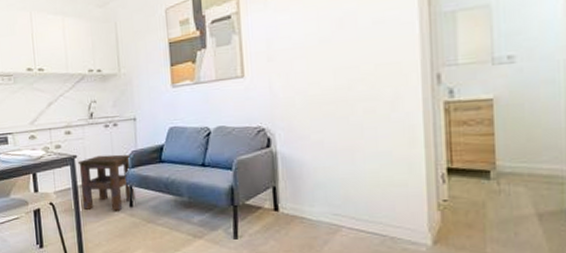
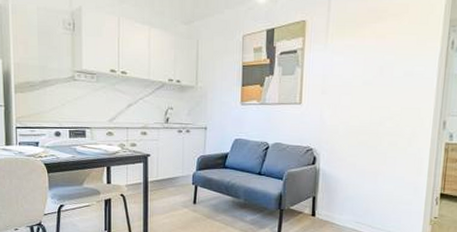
side table: present [77,154,136,211] -> none [150,156,200,206]

